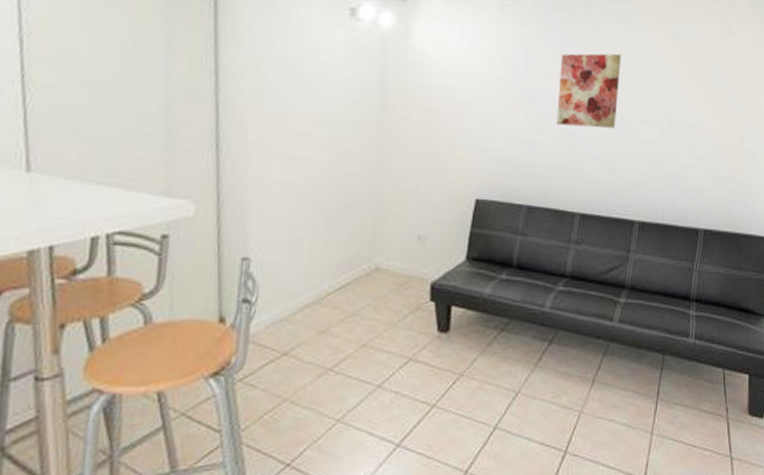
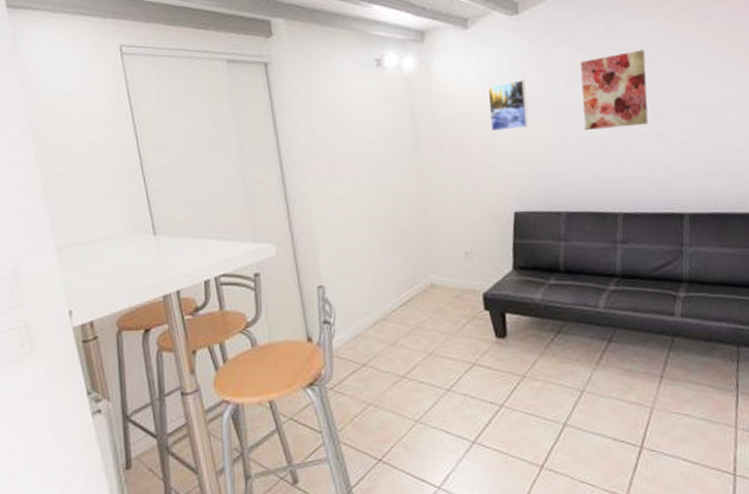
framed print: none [464,60,506,112] -> present [487,80,529,131]

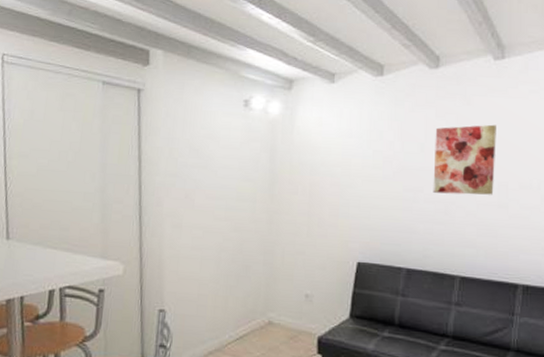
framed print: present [487,80,529,131] -> none [344,137,382,184]

